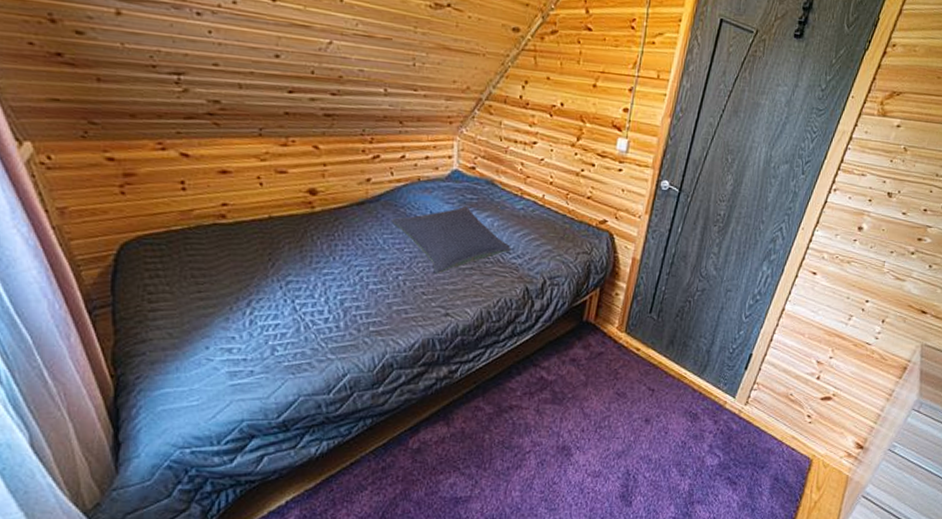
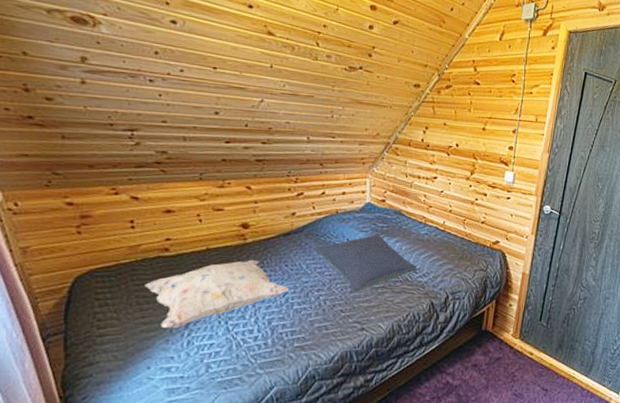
decorative pillow: none [200,231,364,306] -> present [145,259,290,329]

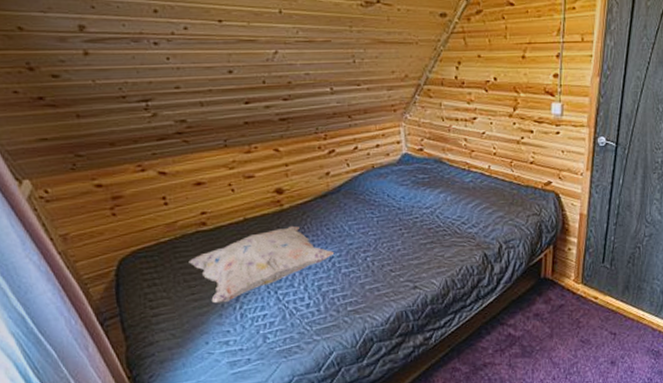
pillow: present [313,233,418,293] -> none [353,185,466,252]

